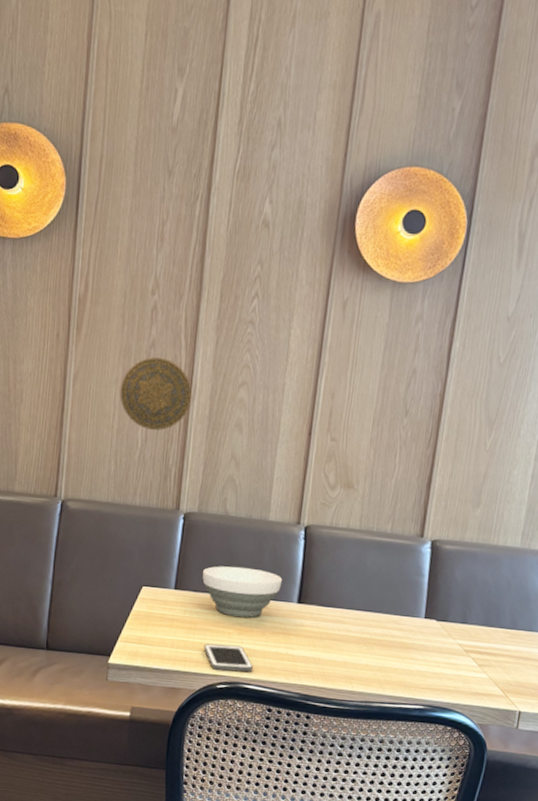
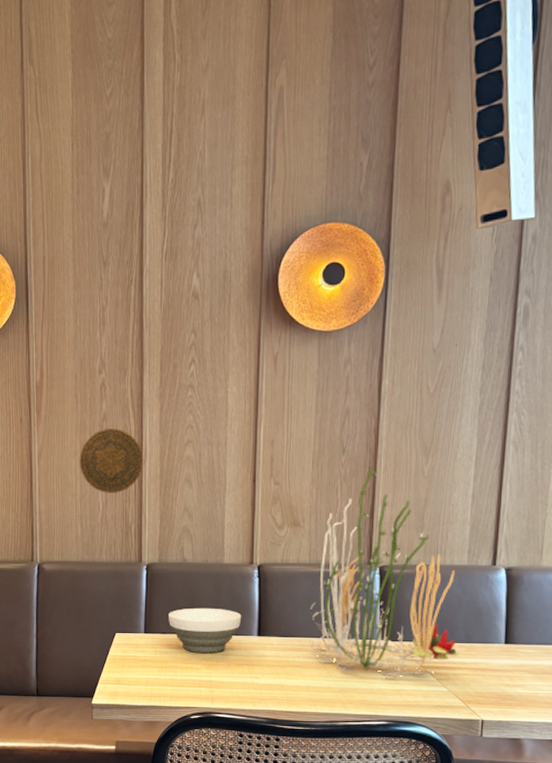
cell phone: present [203,643,253,673] -> none [175,679,222,703]
plant: none [351,431,507,661] -> present [309,465,459,679]

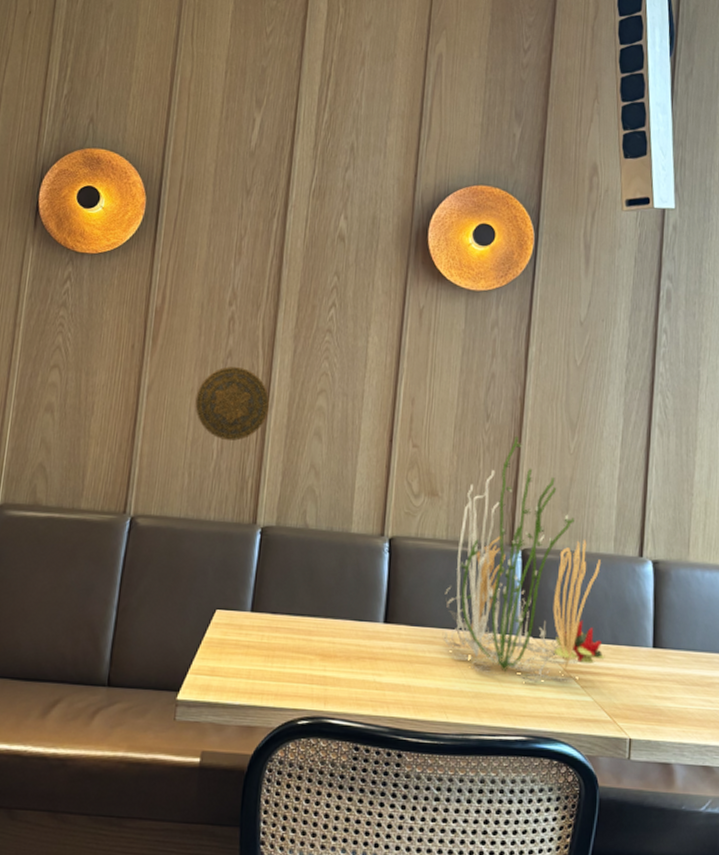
bowl: present [169,607,242,654] -> none [281,584,367,642]

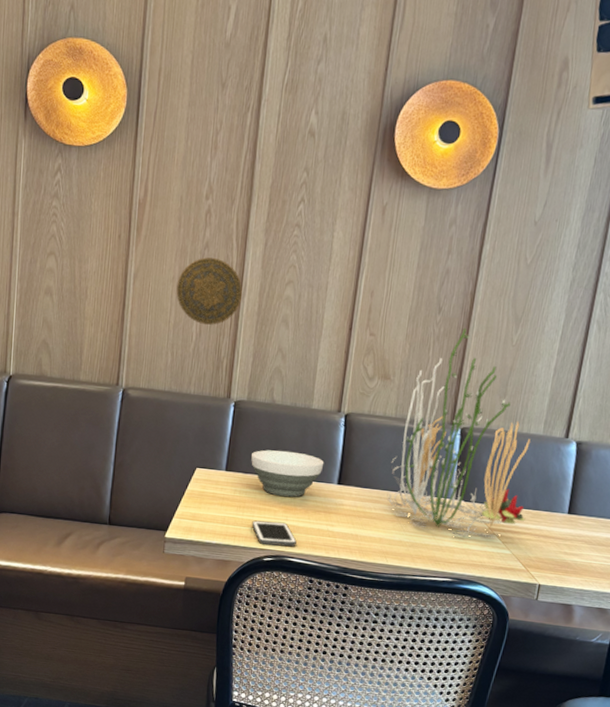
bowl: none [281,584,367,642] -> present [251,450,324,498]
cell phone: none [283,672,338,705] -> present [251,520,297,547]

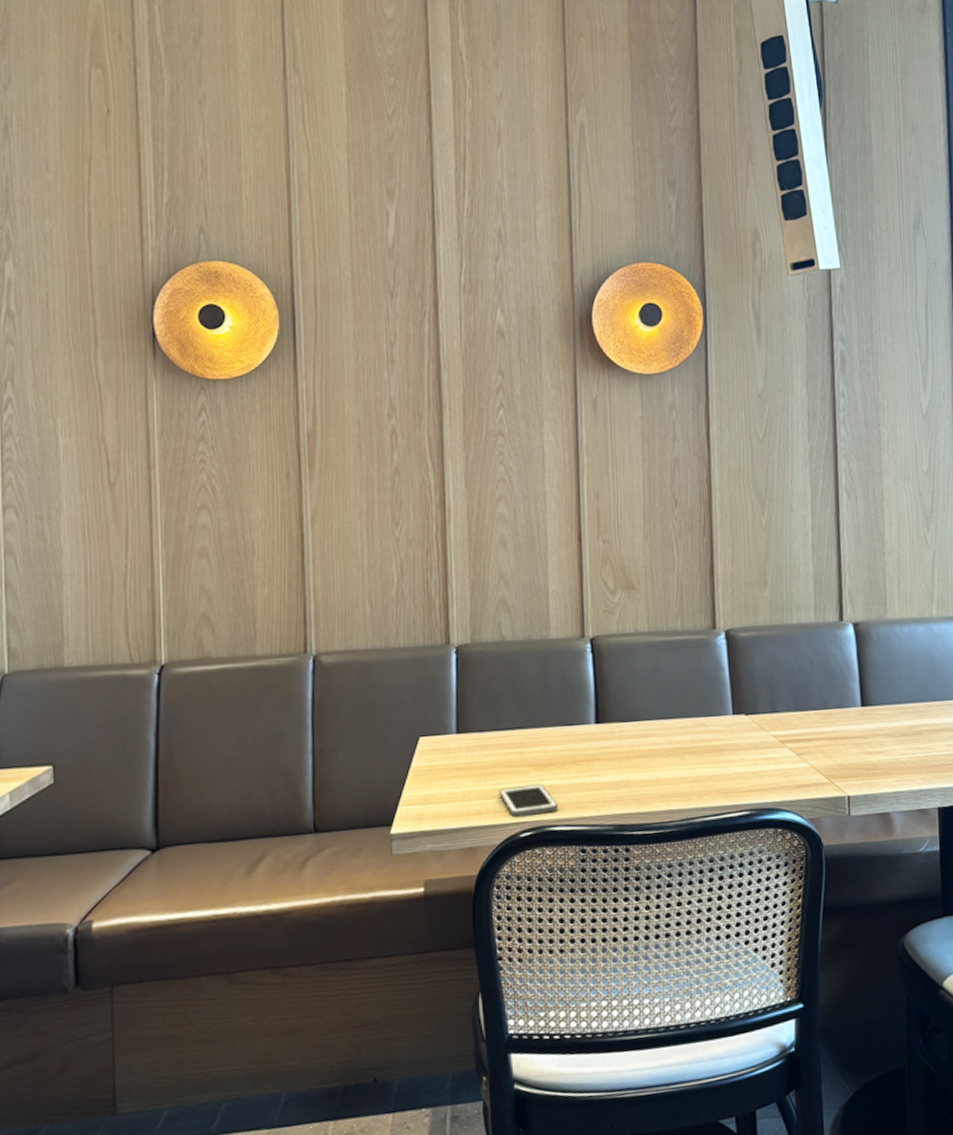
decorative plate: present [176,257,243,325] -> none [366,483,448,562]
bowl: present [251,450,324,498] -> none [486,694,576,753]
plant: present [386,327,531,538] -> none [653,518,817,760]

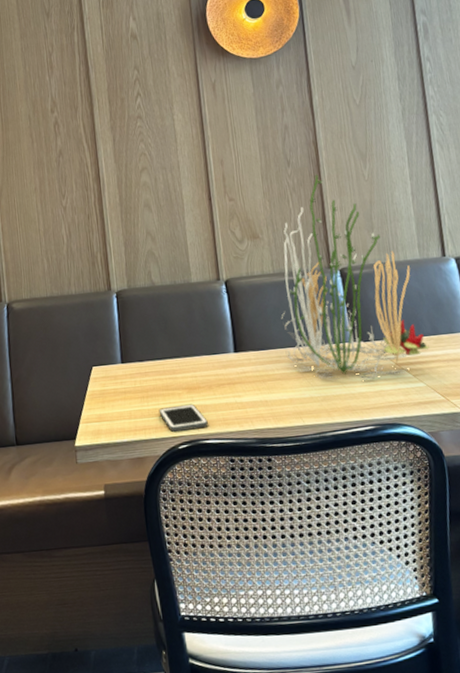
plant: none [653,518,817,760] -> present [281,174,429,381]

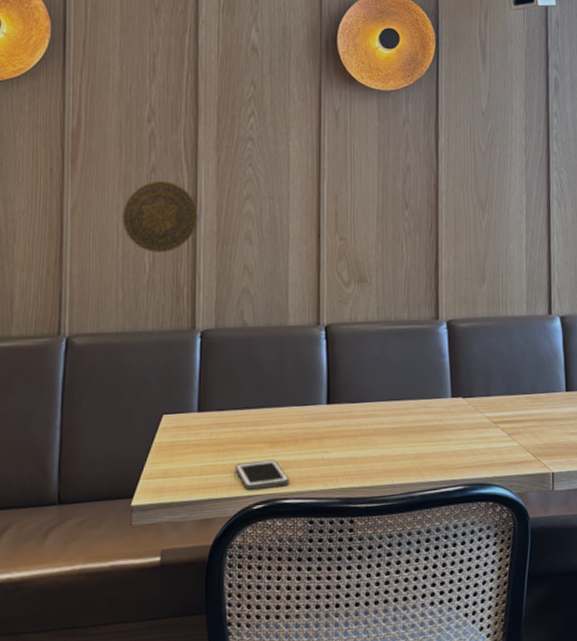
decorative plate: none [39,162,103,226] -> present [122,181,198,252]
plant: present [281,174,429,381] -> none [381,220,526,439]

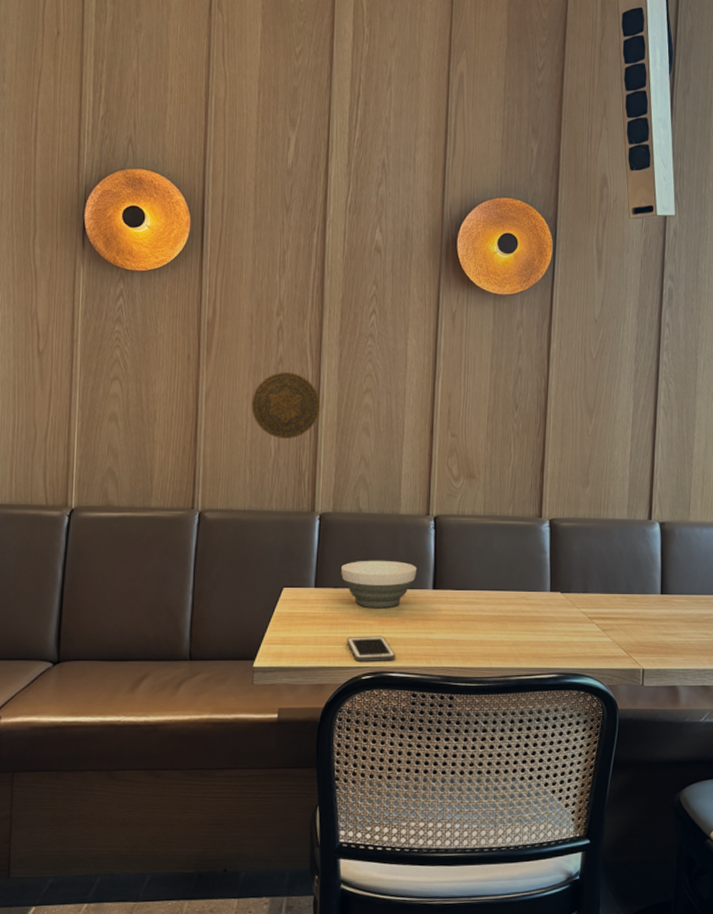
bowl: none [227,376,309,431] -> present [341,560,417,609]

